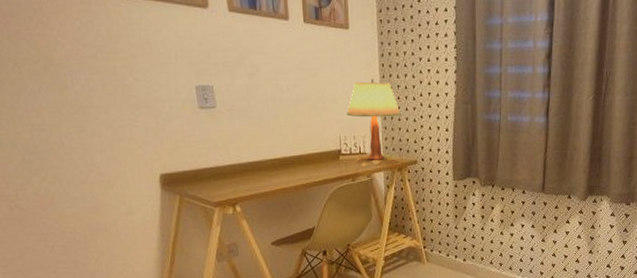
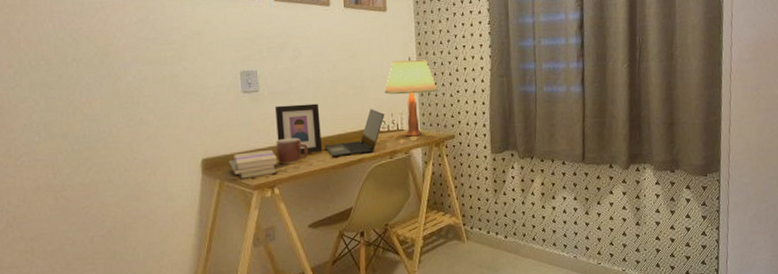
books: none [186,167,238,196] -> present [227,149,278,179]
picture frame: none [233,123,284,174] -> present [274,103,323,155]
mug: none [236,156,270,183] -> present [276,137,309,165]
laptop: none [285,131,347,178] -> present [324,109,385,158]

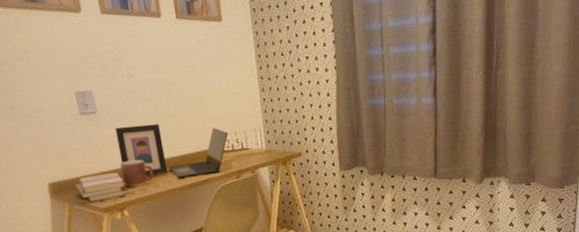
table lamp: present [384,57,438,138] -> none [225,71,282,157]

